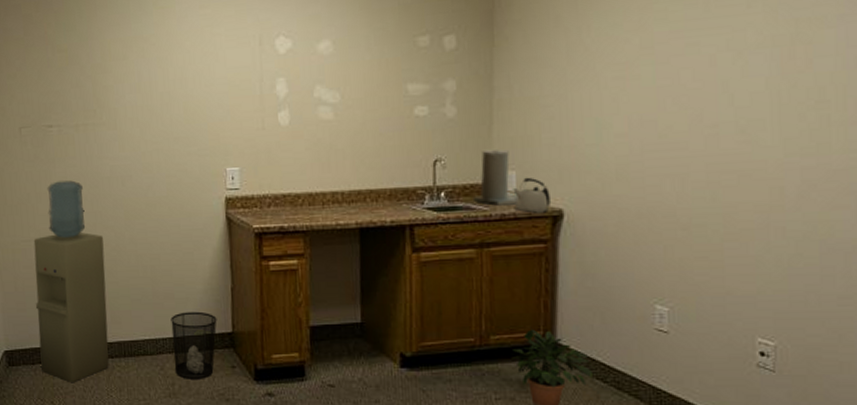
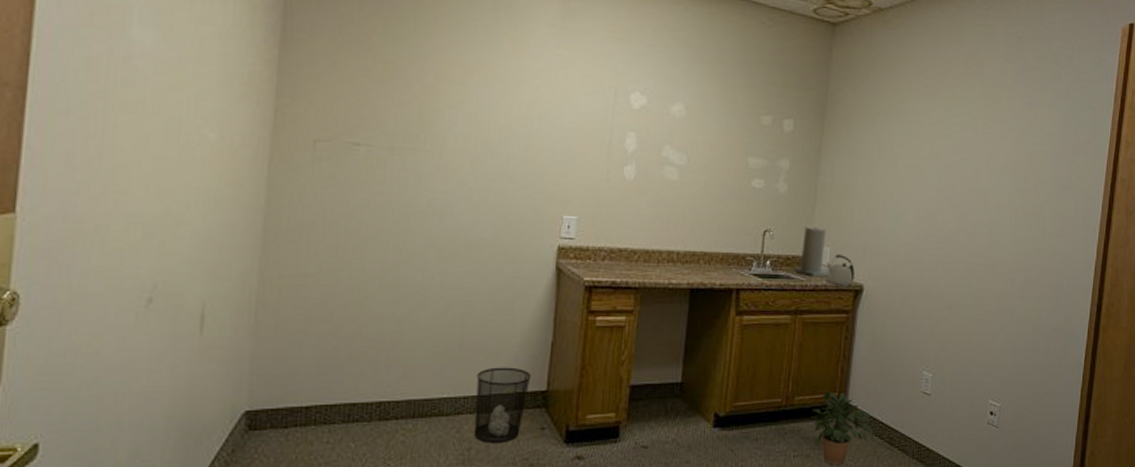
water cooler: present [33,179,109,383] -> none [297,207,406,451]

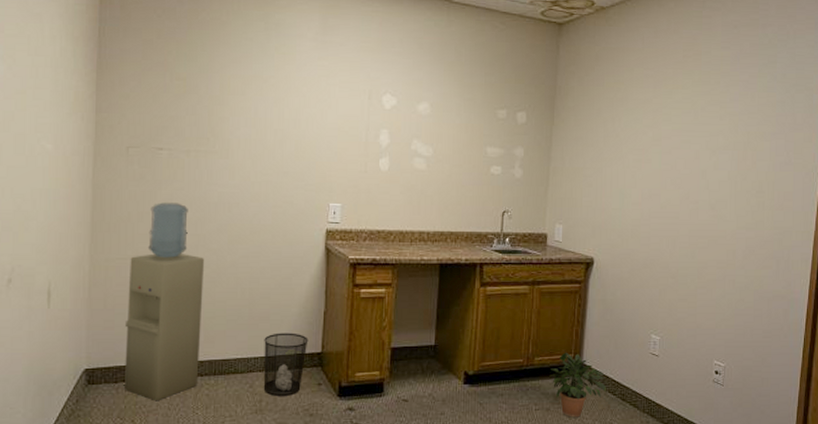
water cooler: none [297,207,406,451] -> present [125,201,204,402]
paper towel: present [793,225,830,277] -> none [529,206,563,252]
kettle: present [825,253,855,287] -> none [559,230,585,260]

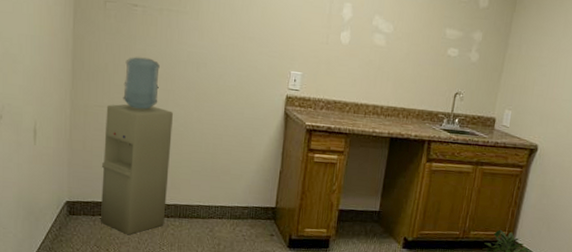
waste bin: present [263,332,309,396] -> none [222,186,264,243]

